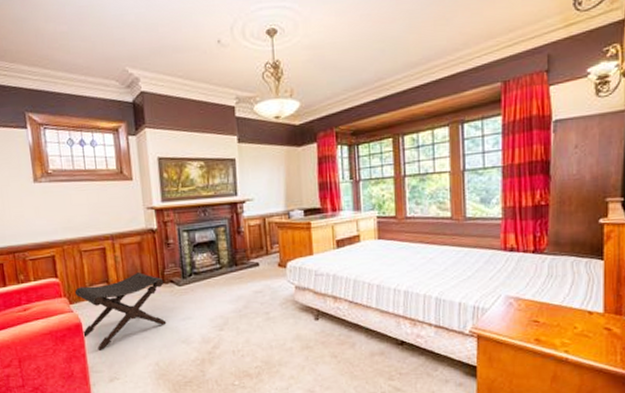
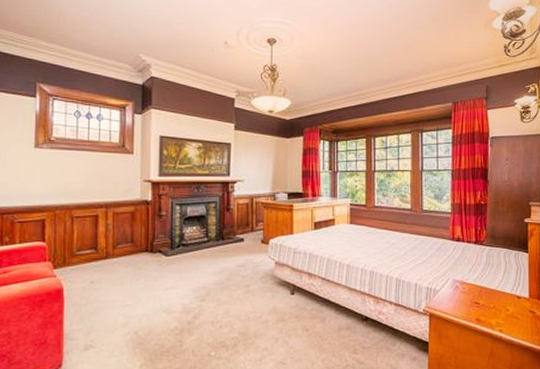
footstool: present [74,272,167,350] -> none [60,241,152,317]

